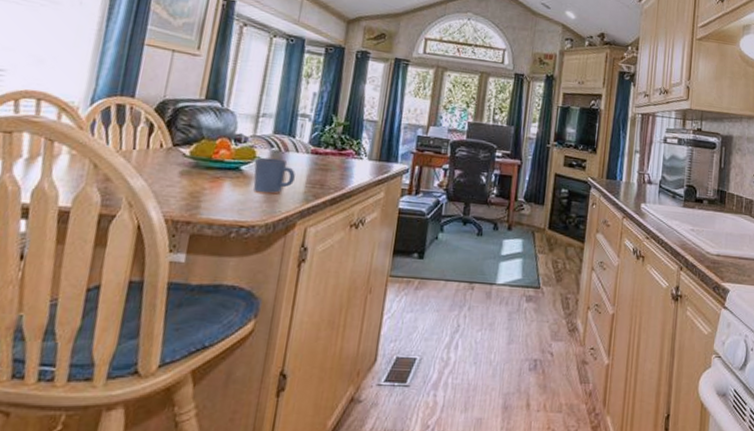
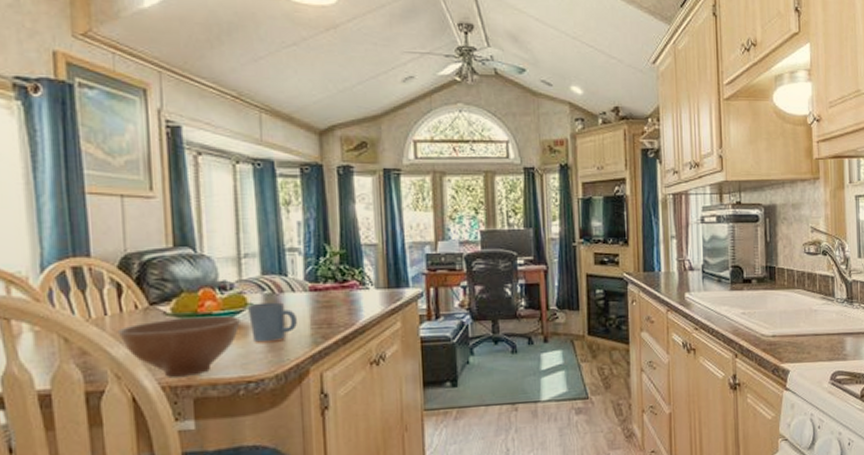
bowl: none [140,160,247,214] -> present [117,315,240,377]

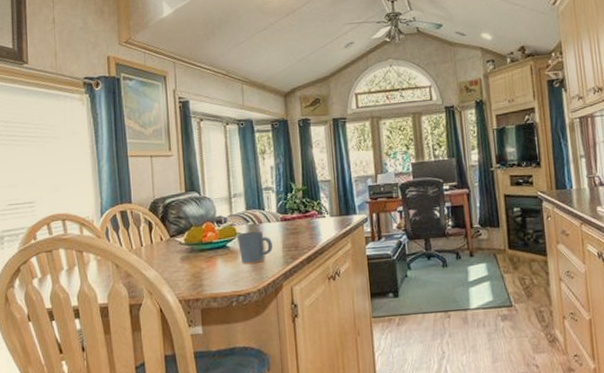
bowl: present [117,315,240,377] -> none [149,243,232,293]

